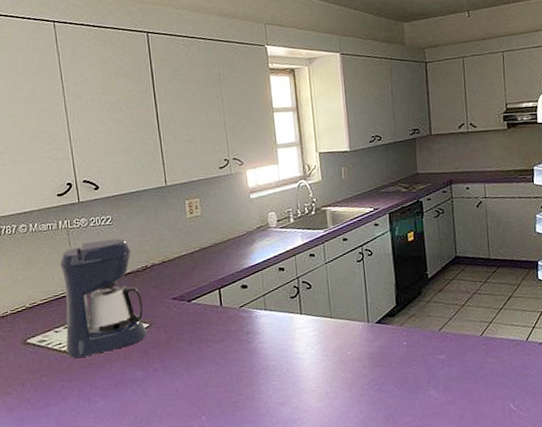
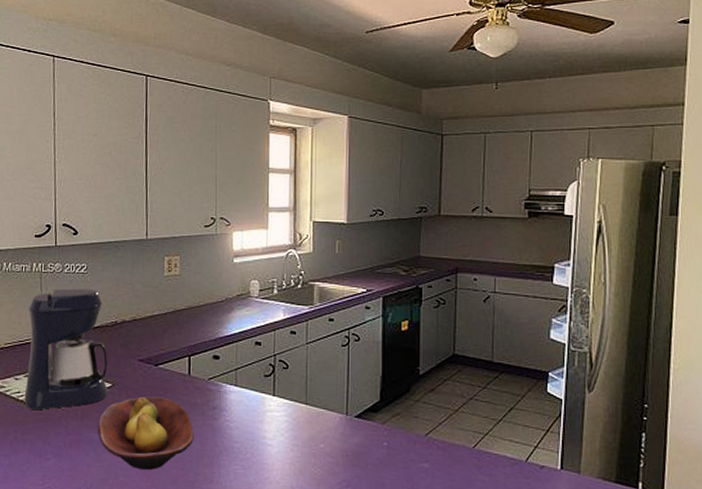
fruit bowl: none [140,329,232,399] -> present [97,396,194,471]

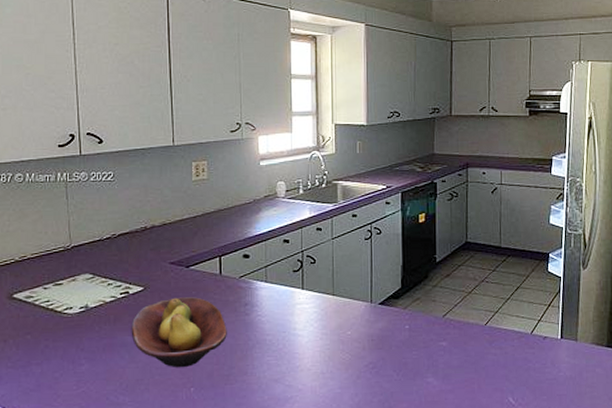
coffee maker: present [24,288,108,410] -> none [54,196,140,317]

